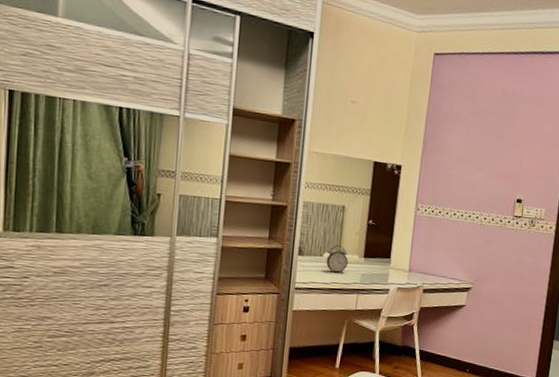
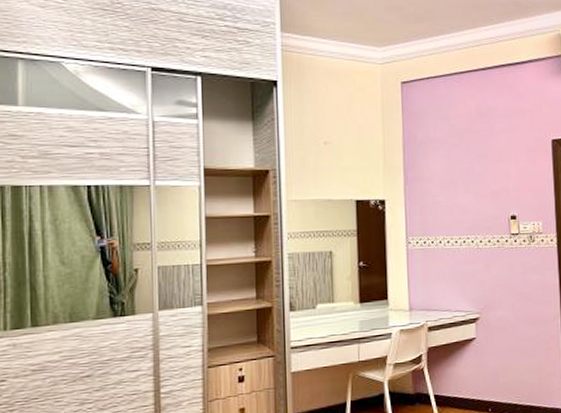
alarm clock: present [326,245,348,273] -> none [320,294,343,324]

